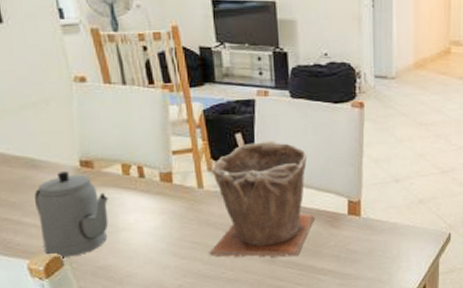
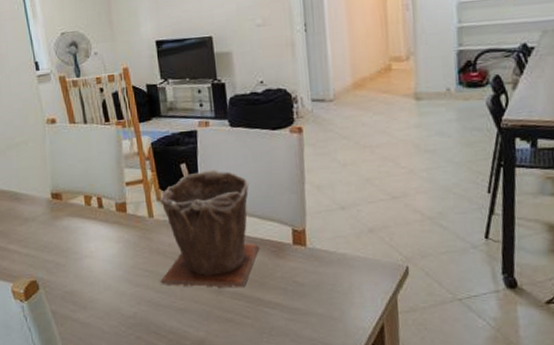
teapot: present [34,172,109,258] -> none [16,203,75,282]

